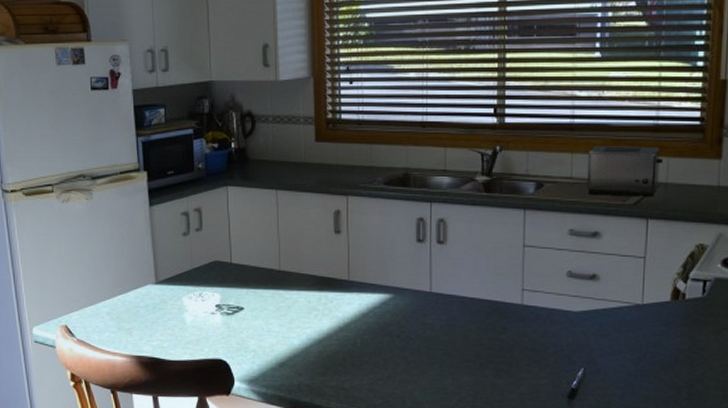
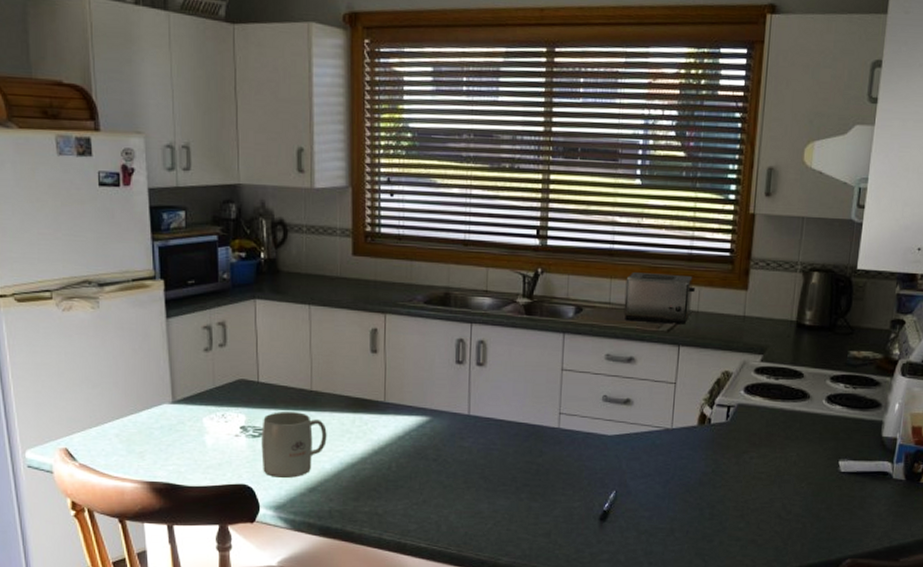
mug: none [235,291,295,353] -> present [261,412,327,478]

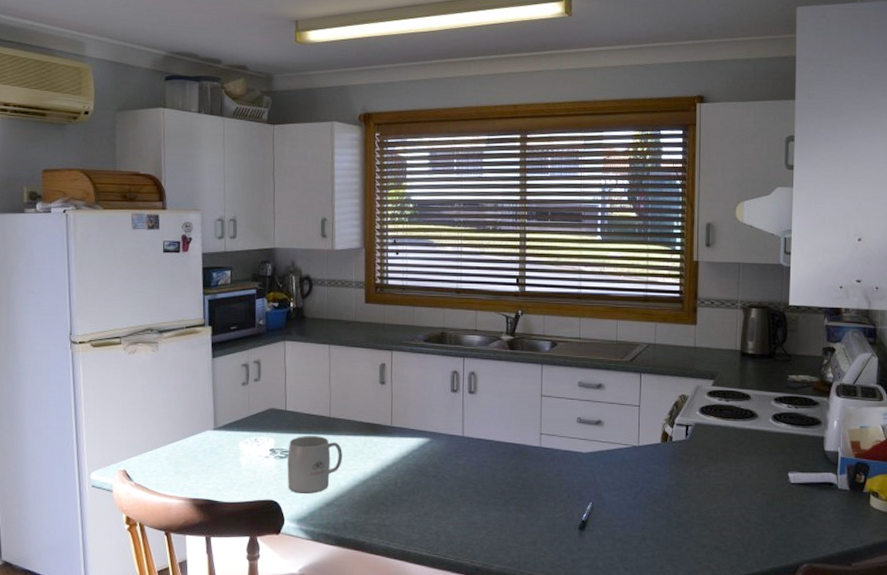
toaster: present [624,272,696,324] -> none [592,312,652,355]

